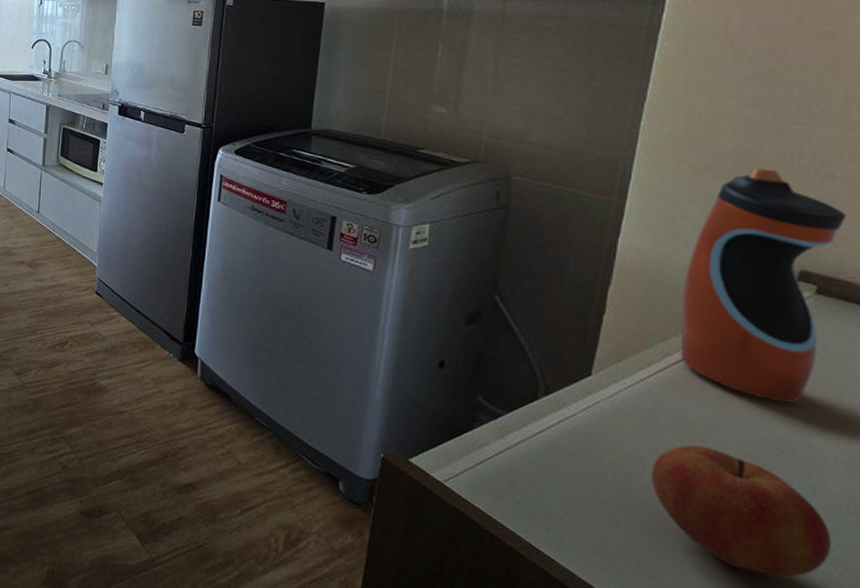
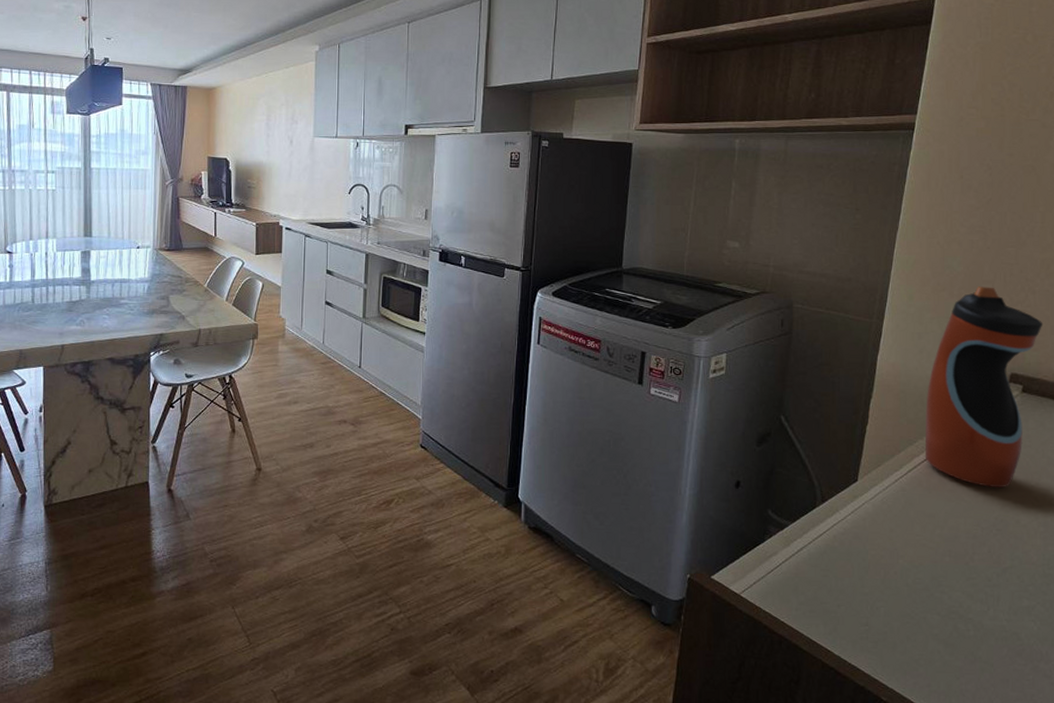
apple: present [650,445,831,577] -> none [903,533,1032,636]

